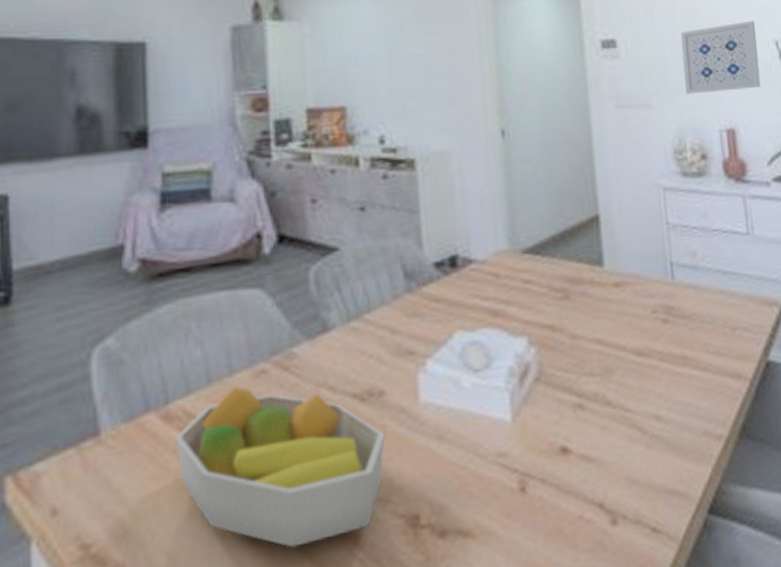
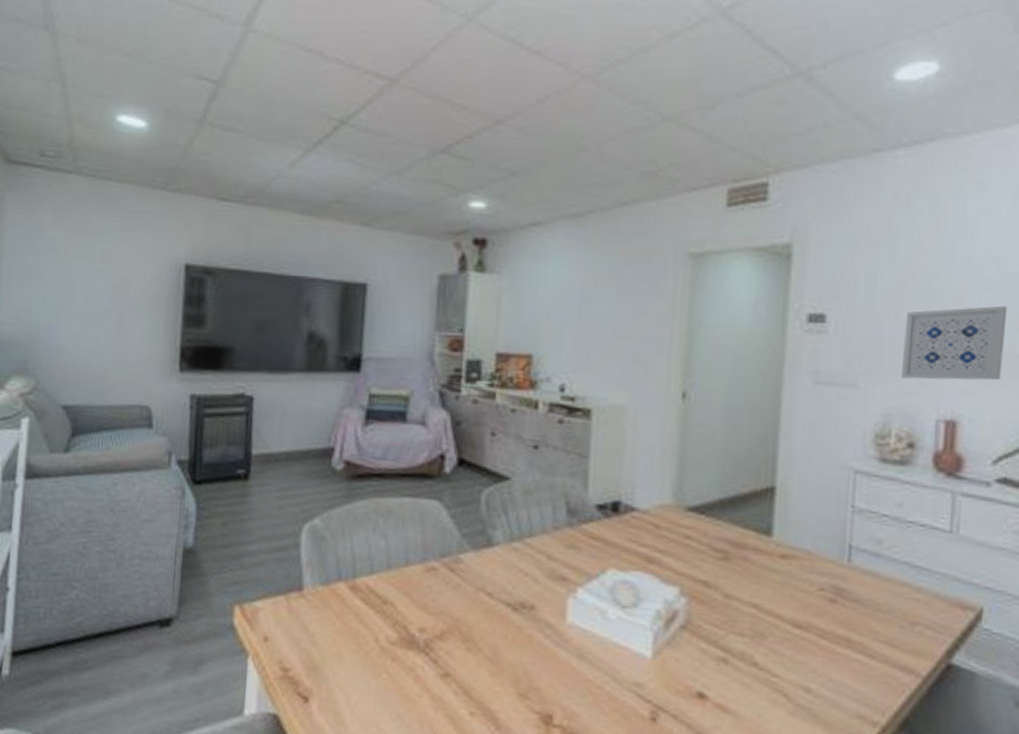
fruit bowl: present [175,386,385,548] -> none [358,575,531,714]

